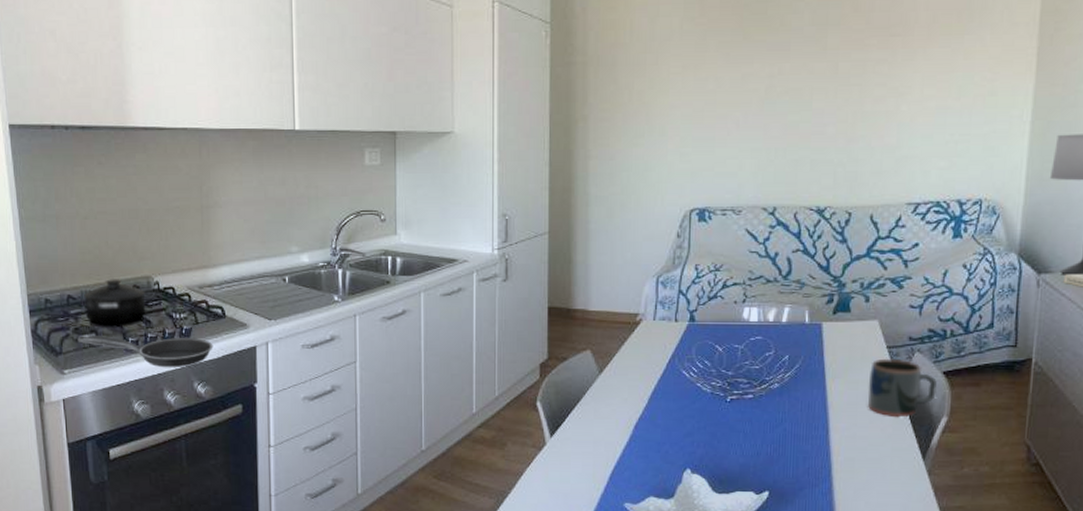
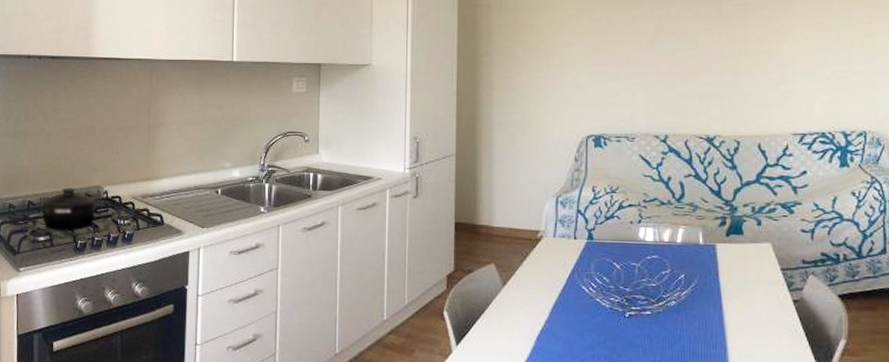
frying pan: present [77,336,213,368] -> none [34,237,151,269]
mug: present [867,358,937,418] -> none [764,280,833,339]

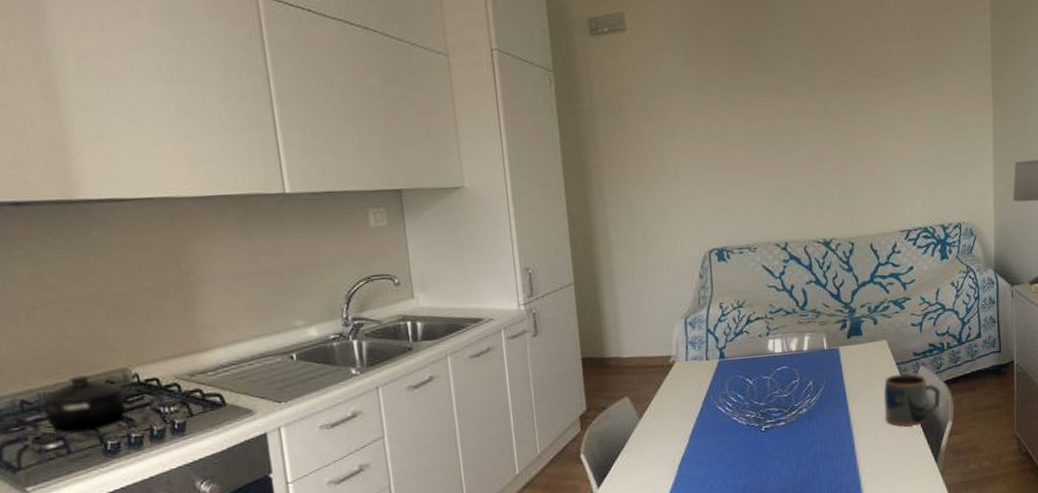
mug: none [764,280,833,339] -> present [883,373,941,427]

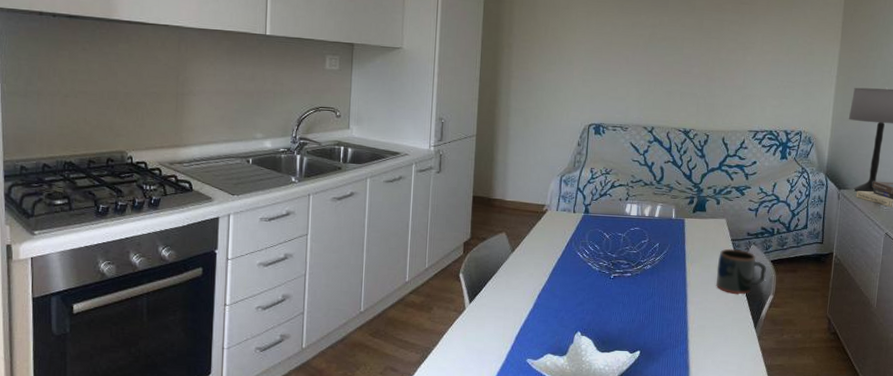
saucepan: present [41,374,126,435] -> none [58,150,119,197]

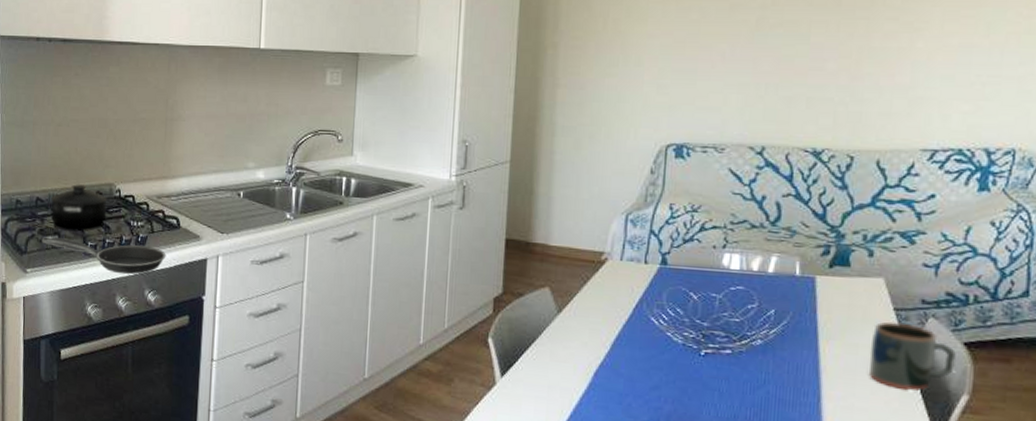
frying pan: none [50,201,179,234] -> present [41,237,166,275]
saucepan: none [58,150,119,197] -> present [50,183,107,233]

